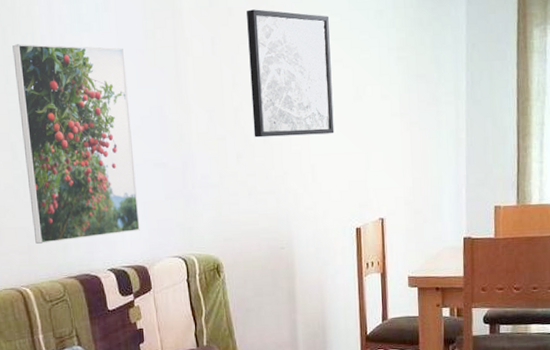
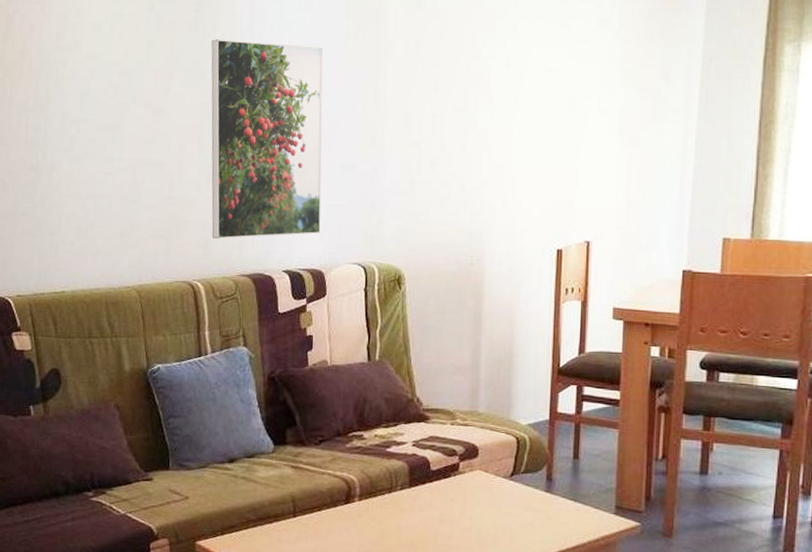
wall art: present [247,9,334,138] -> none [452,13,545,147]

